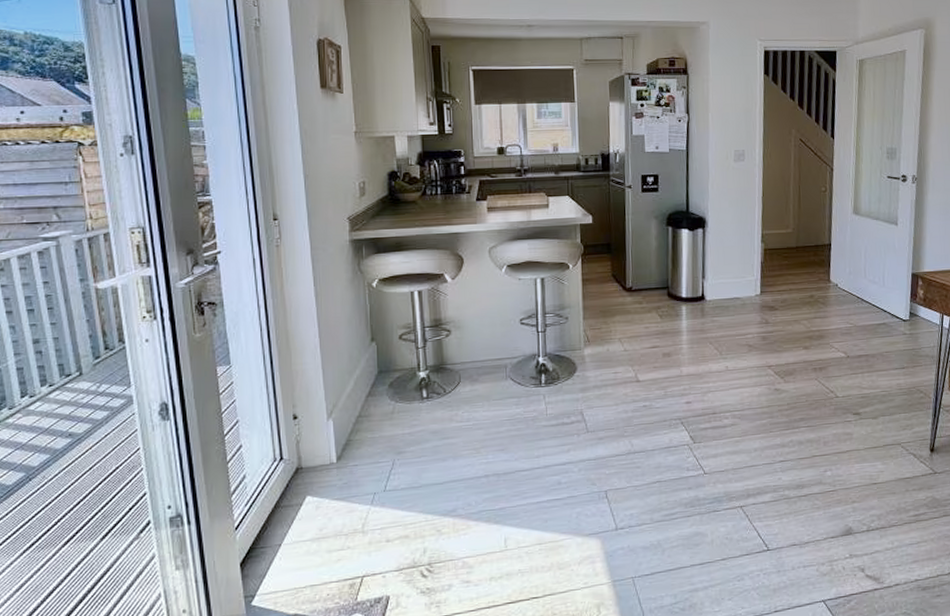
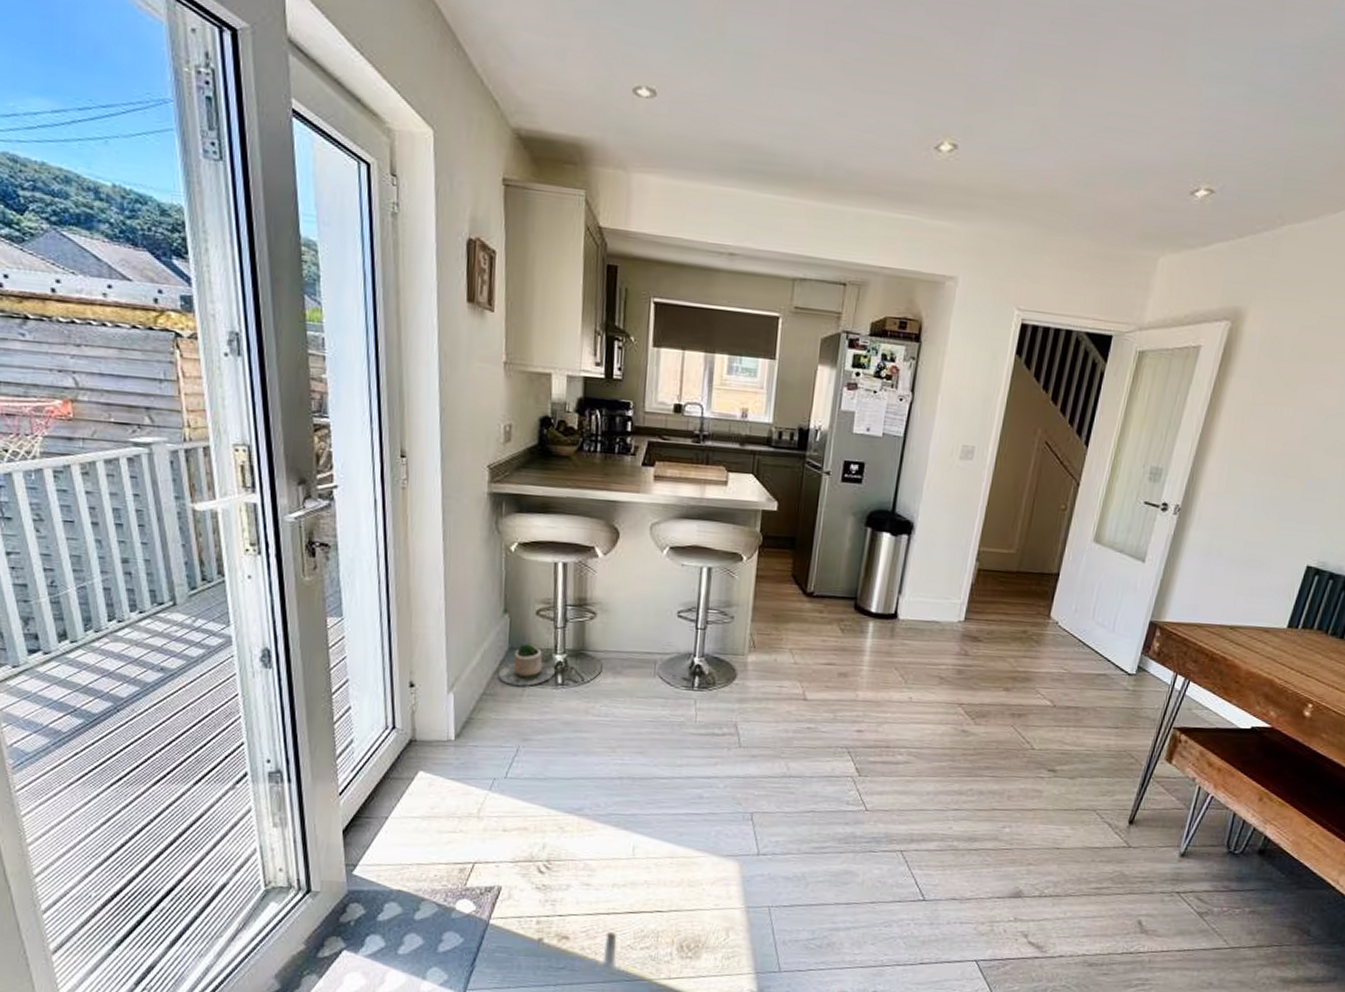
potted plant: none [371,366,421,405] -> present [499,644,556,686]

